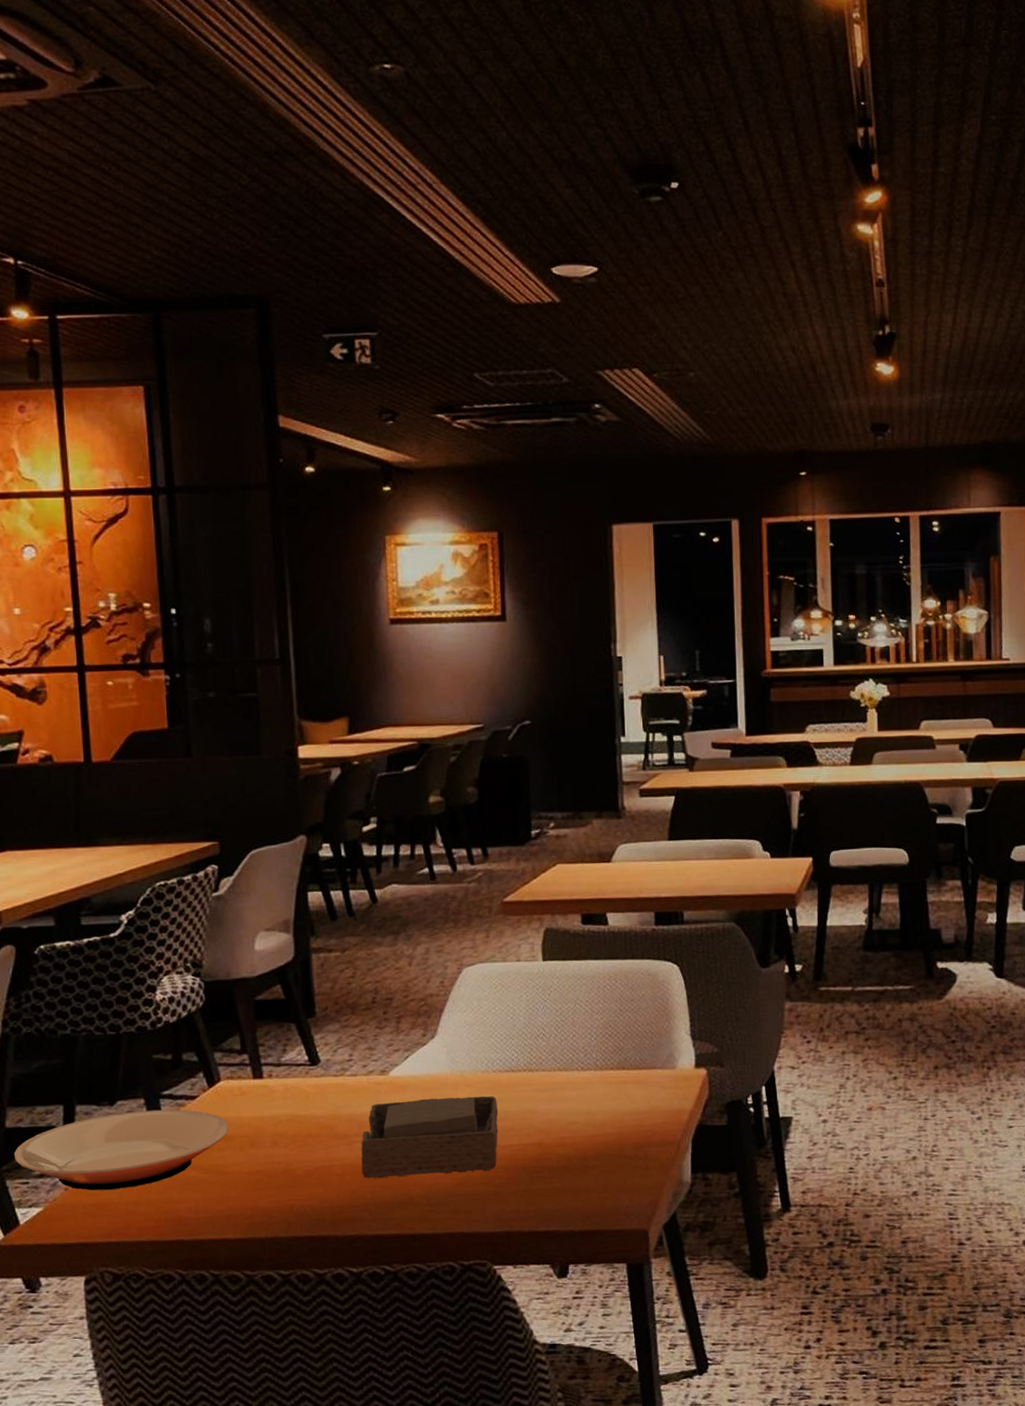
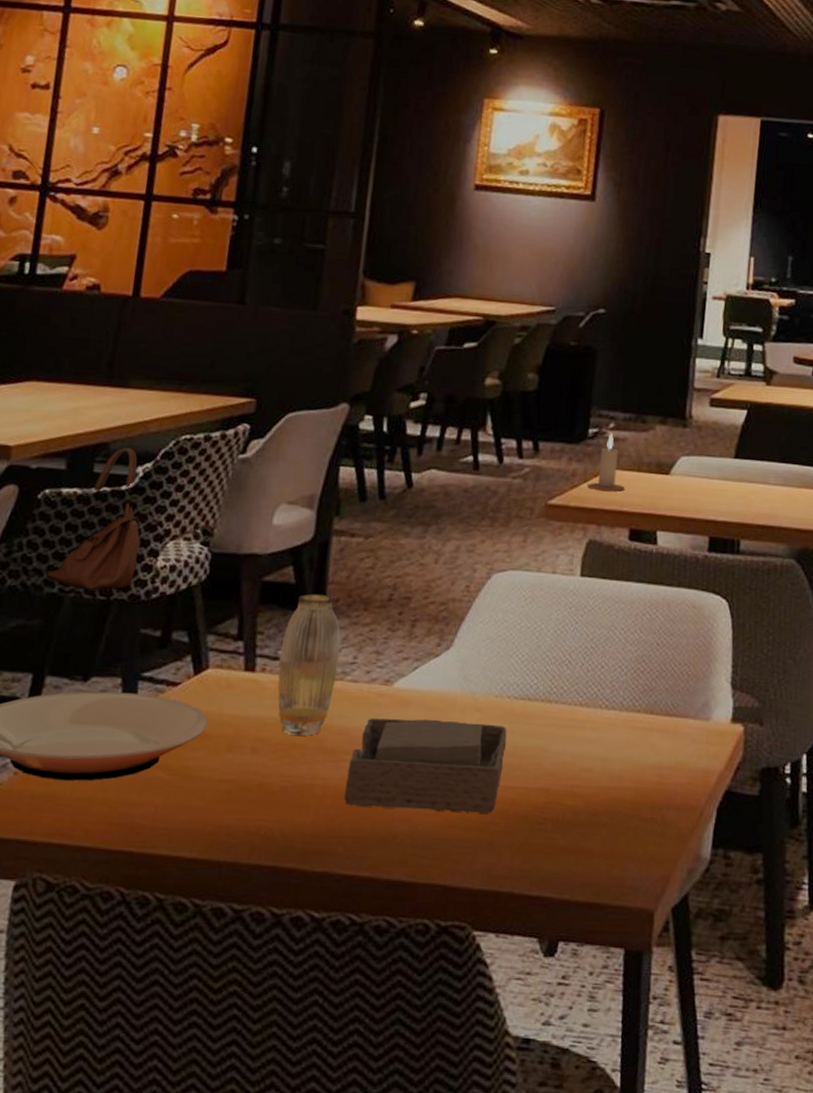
handbag: none [55,900,138,1029] -> present [44,448,141,591]
vase: none [282,1005,337,1127] -> present [277,593,340,736]
candle: none [536,831,573,884] -> present [586,433,626,491]

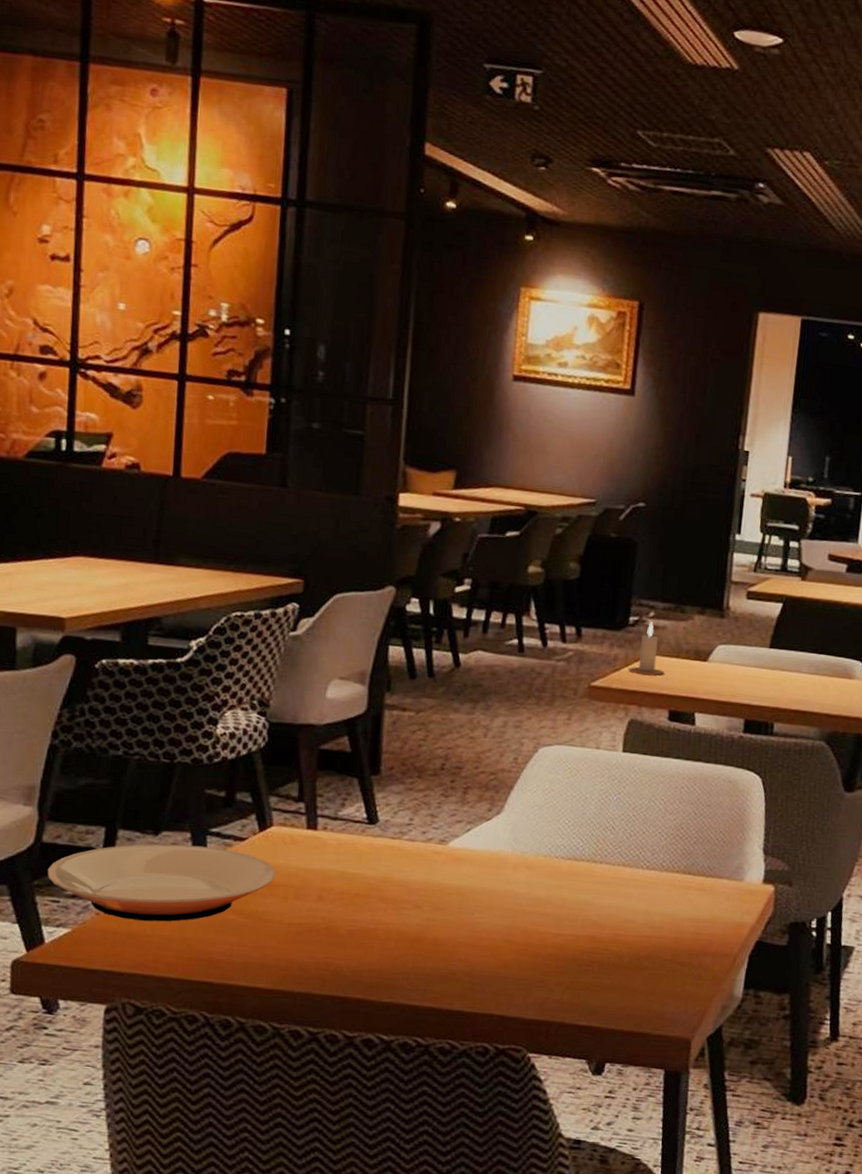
handbag: present [44,448,141,591] -> none [108,622,199,755]
vase: present [277,593,340,736] -> none [339,761,397,887]
napkin holder: present [343,718,507,814] -> none [406,873,556,956]

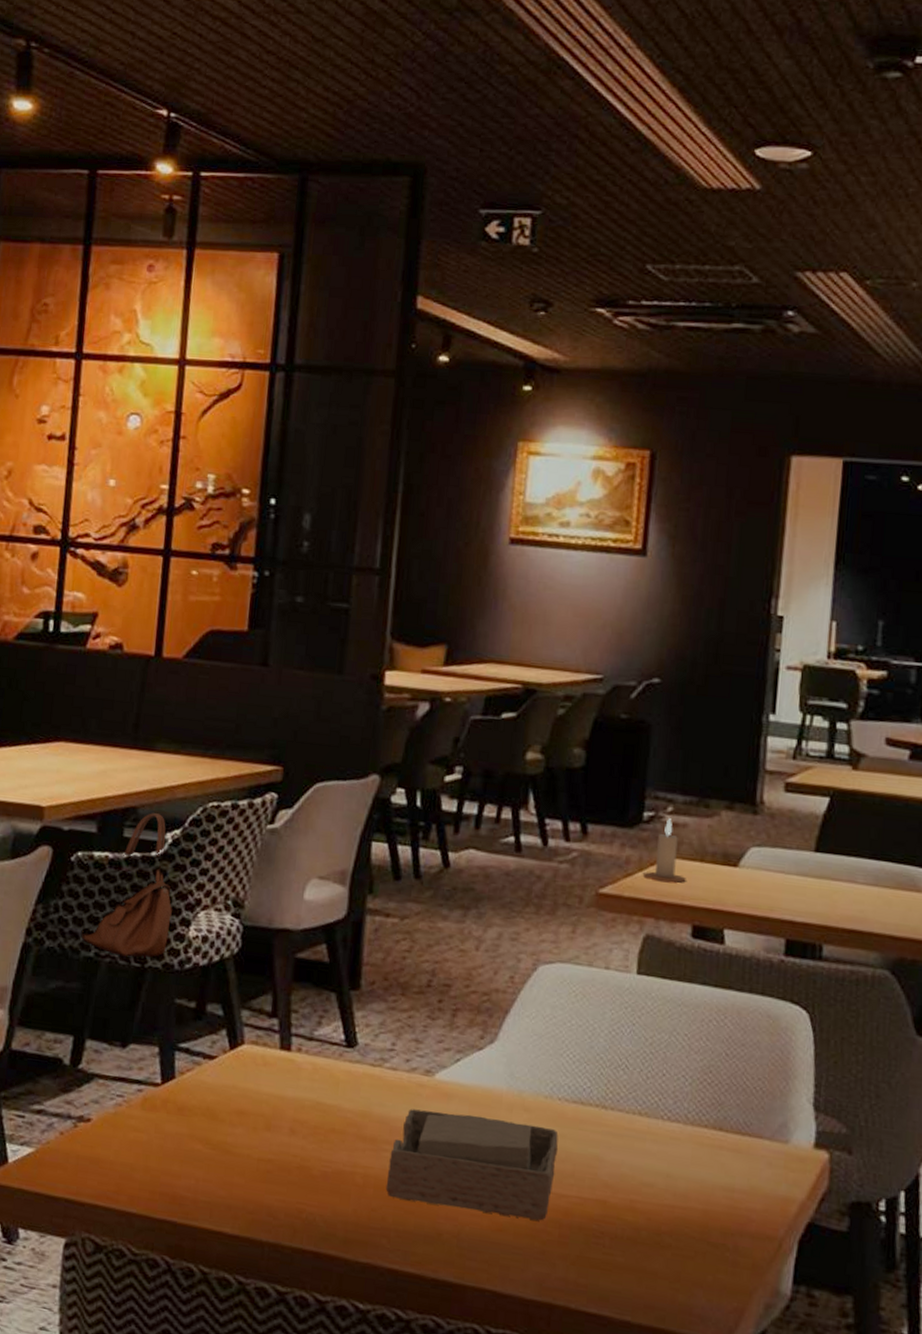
plate: present [48,843,276,922] -> none [15,1057,246,1148]
handbag: none [108,622,199,755] -> present [81,813,172,958]
napkin holder: none [406,873,556,956] -> present [385,1109,559,1221]

